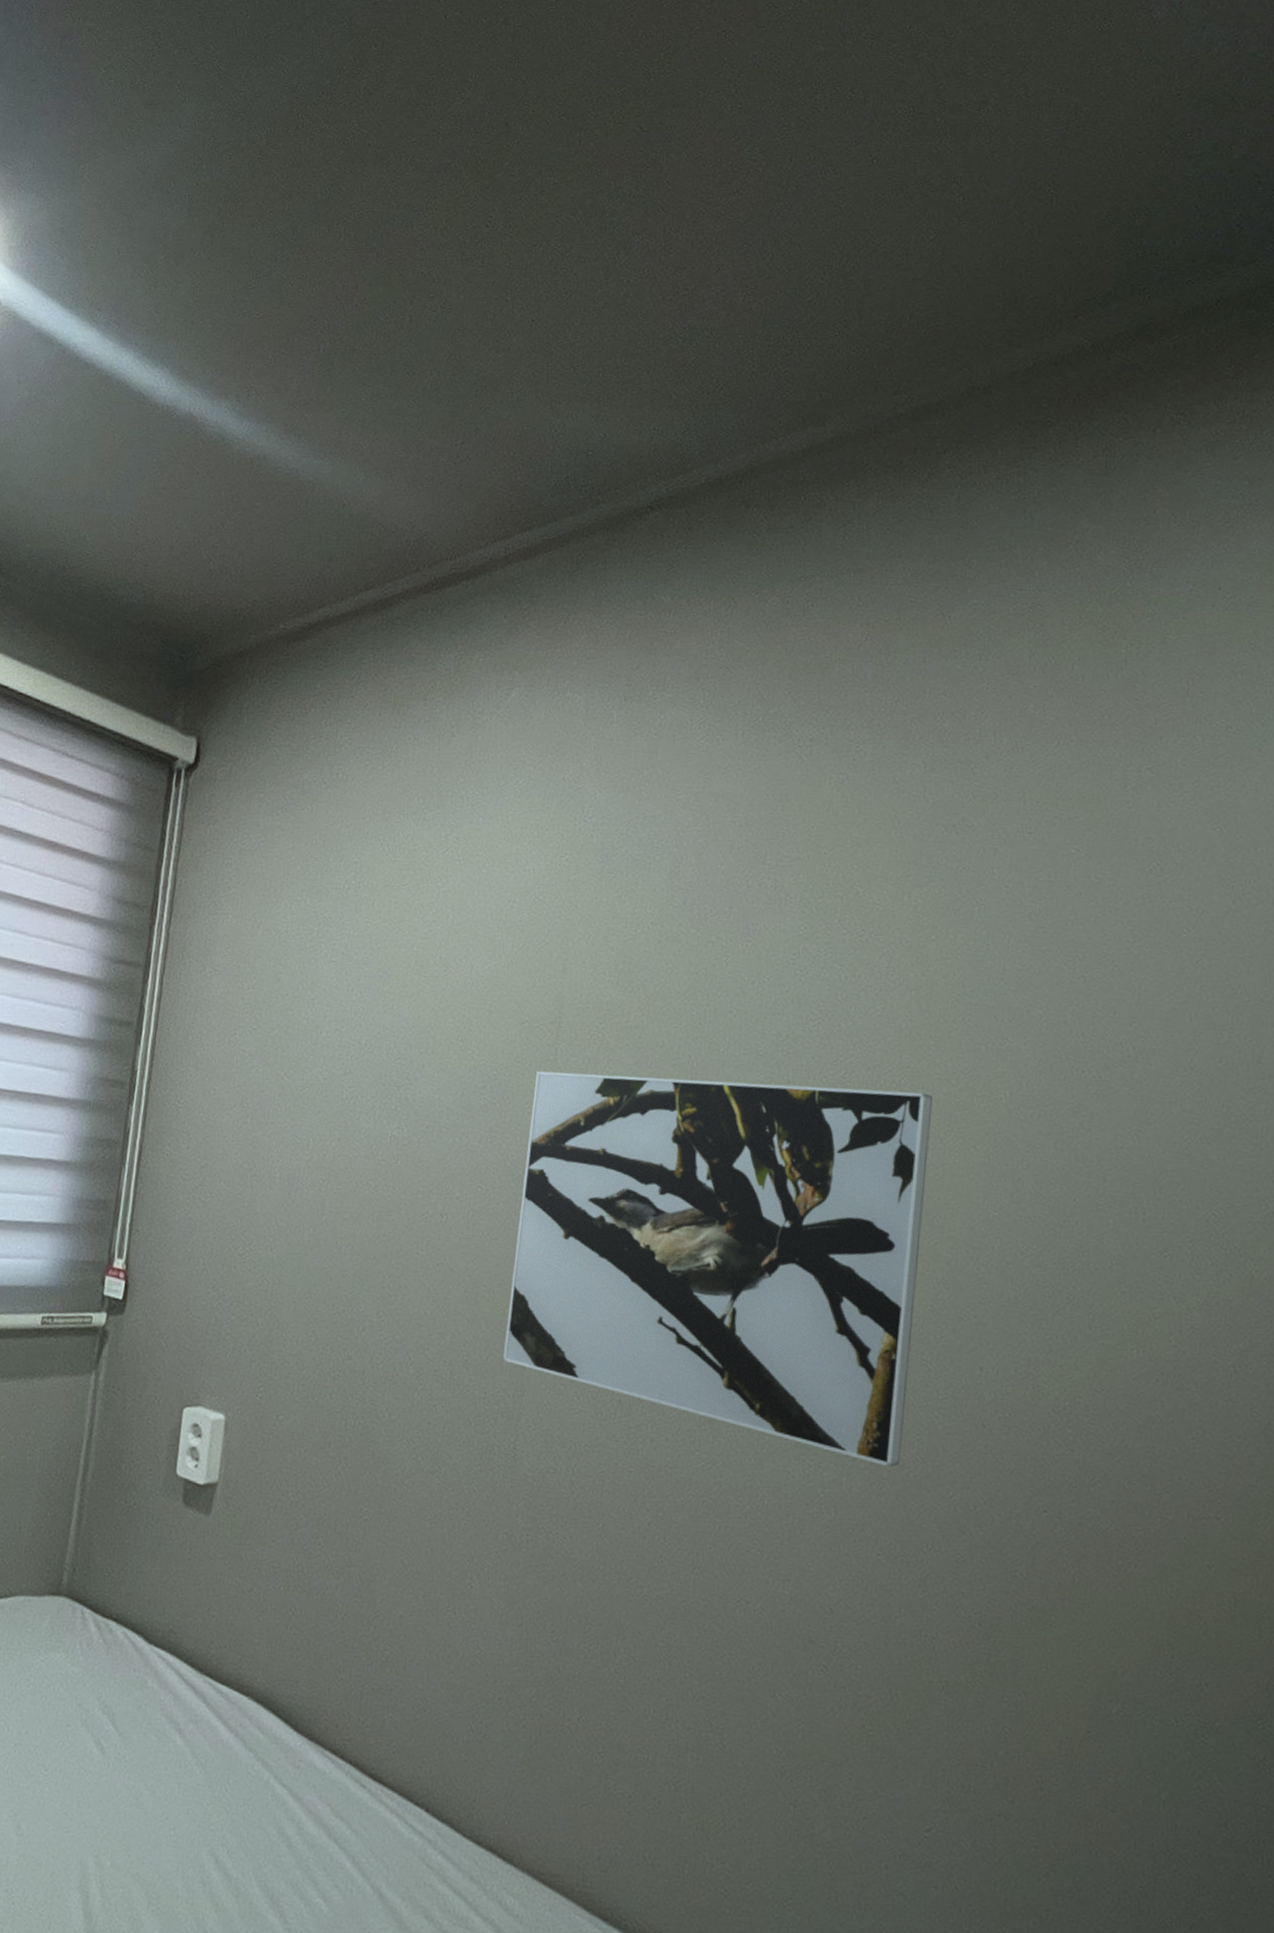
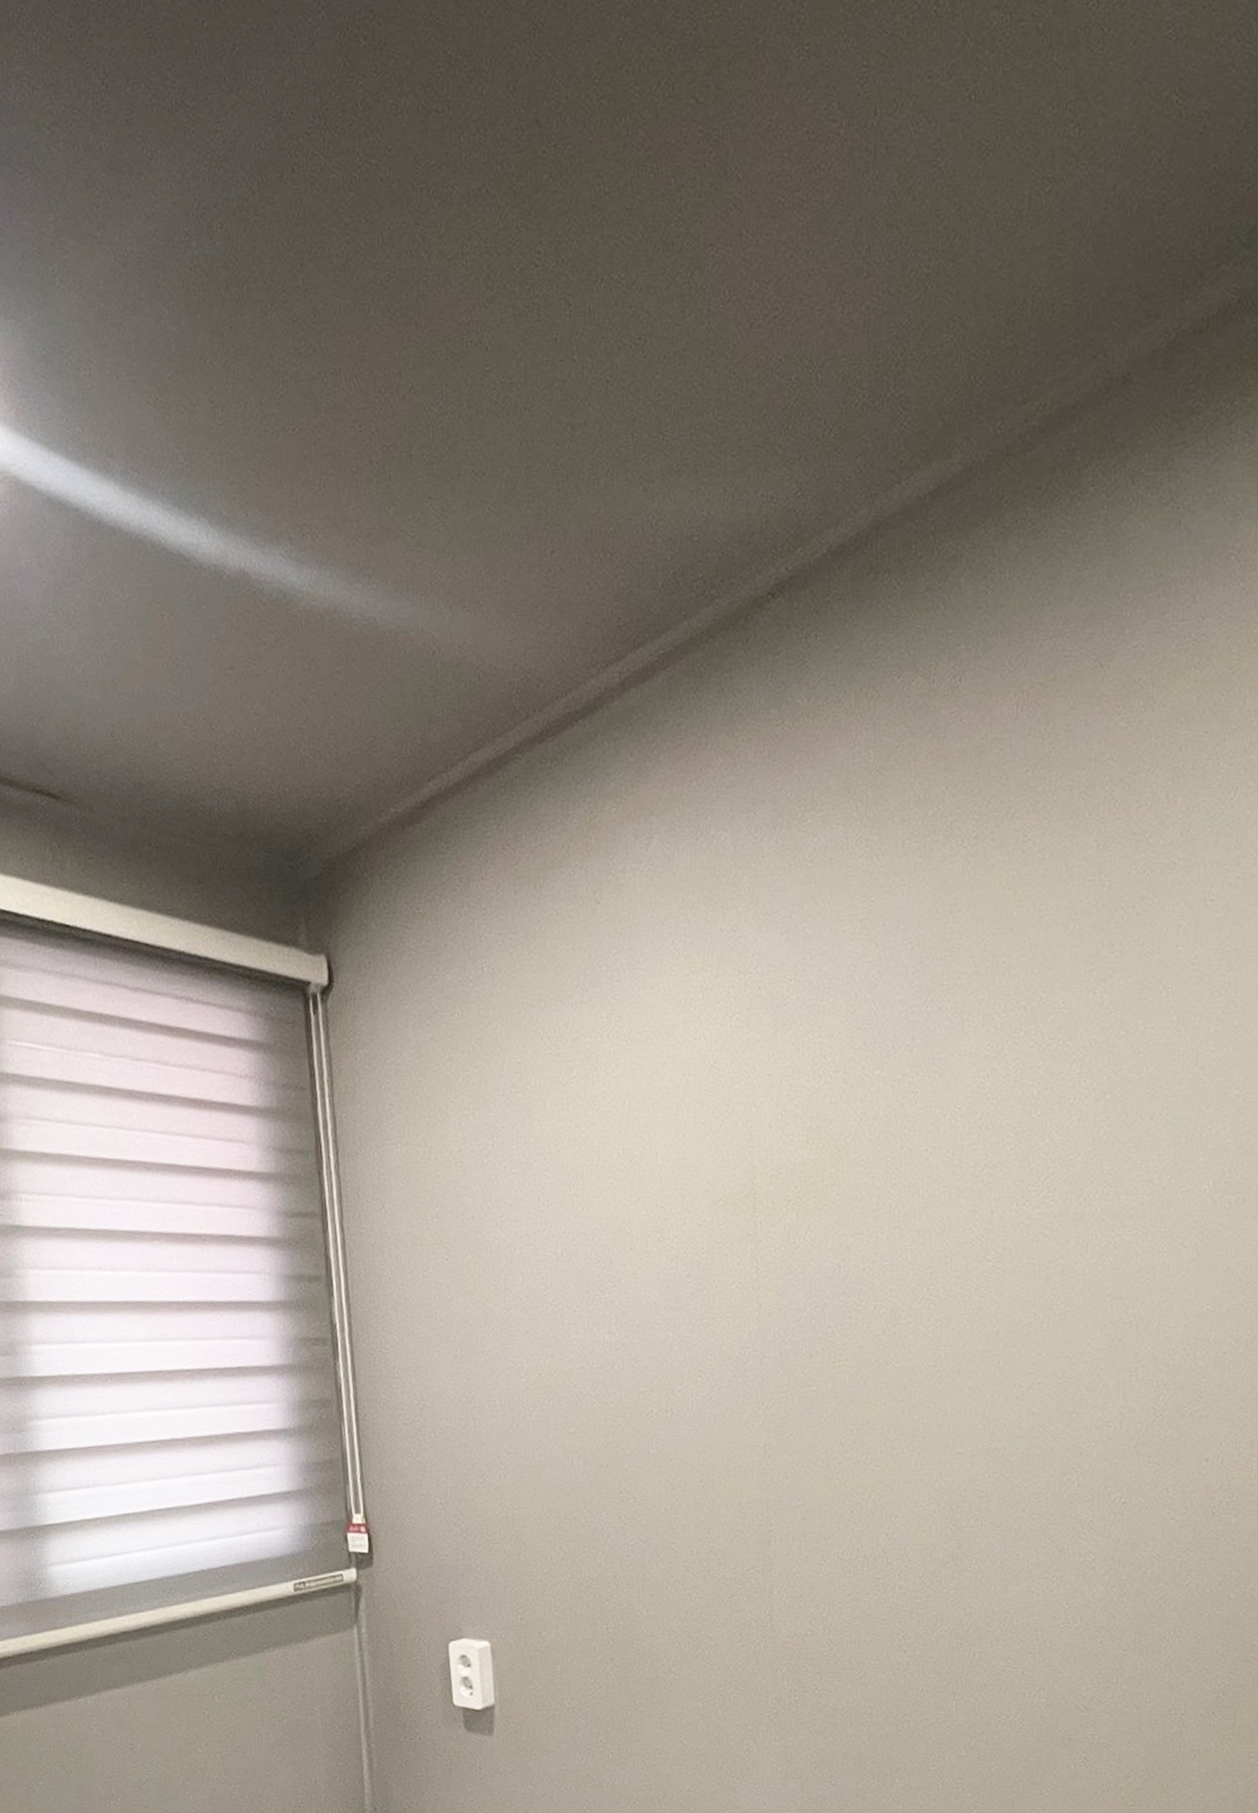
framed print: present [503,1070,932,1468] -> none [738,1198,1138,1569]

